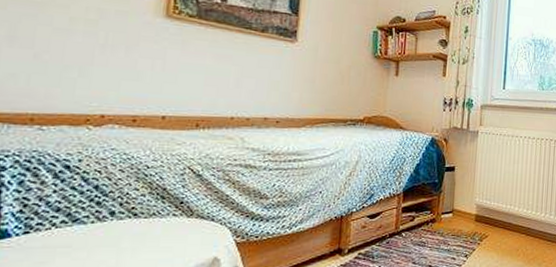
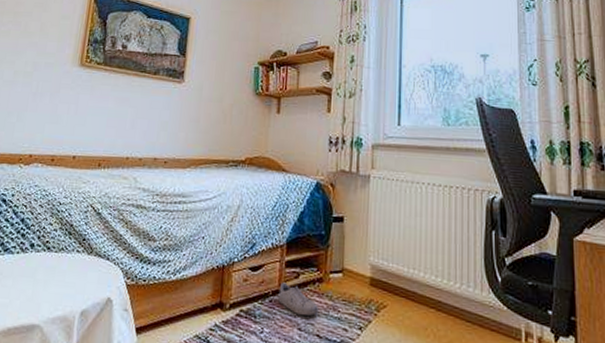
shoe: none [395,225,432,252] -> present [278,282,320,317]

